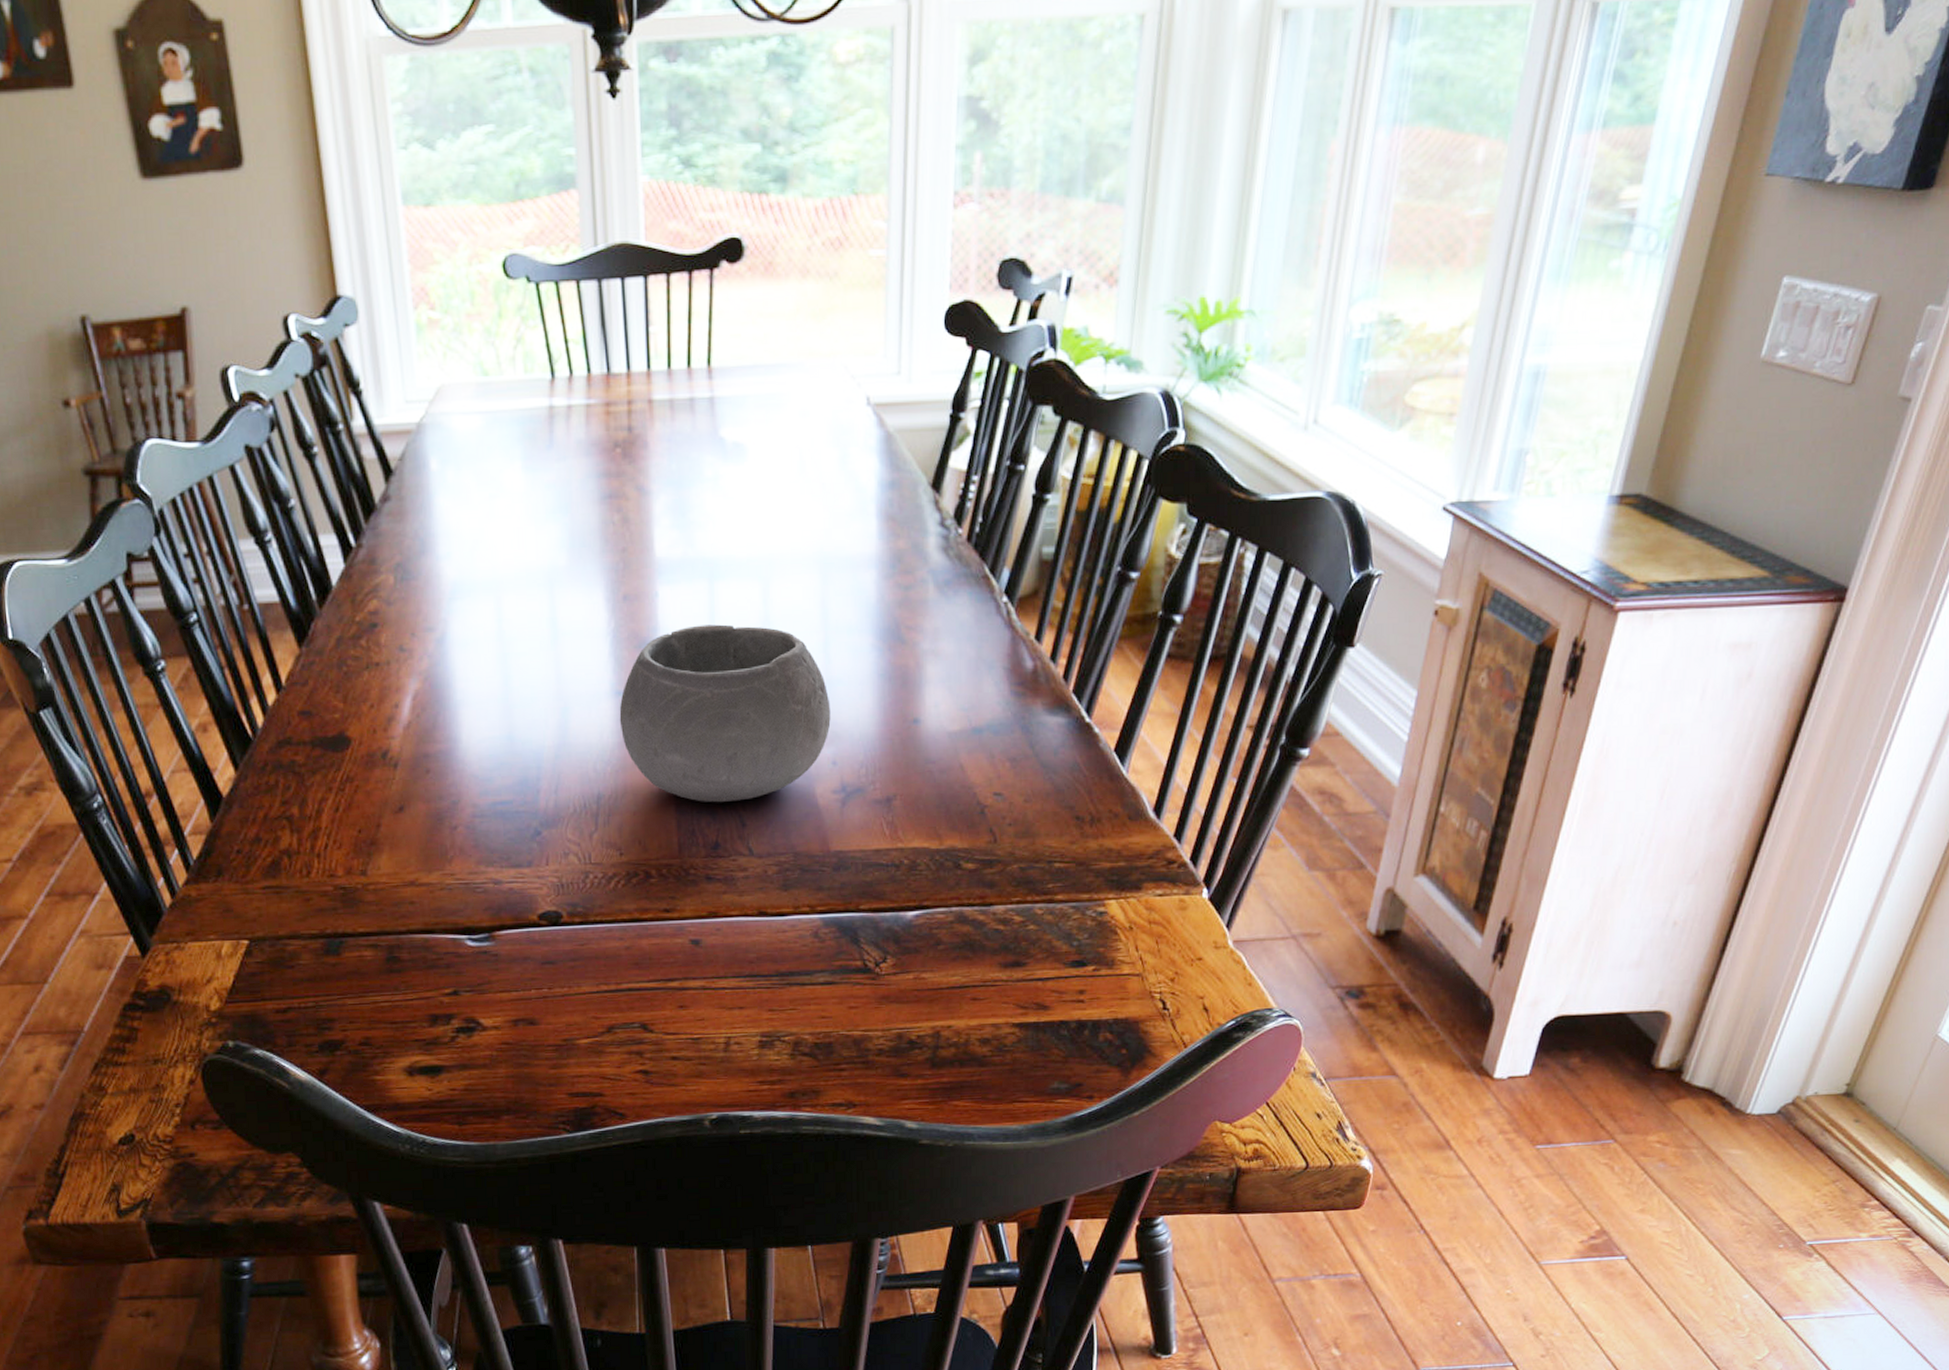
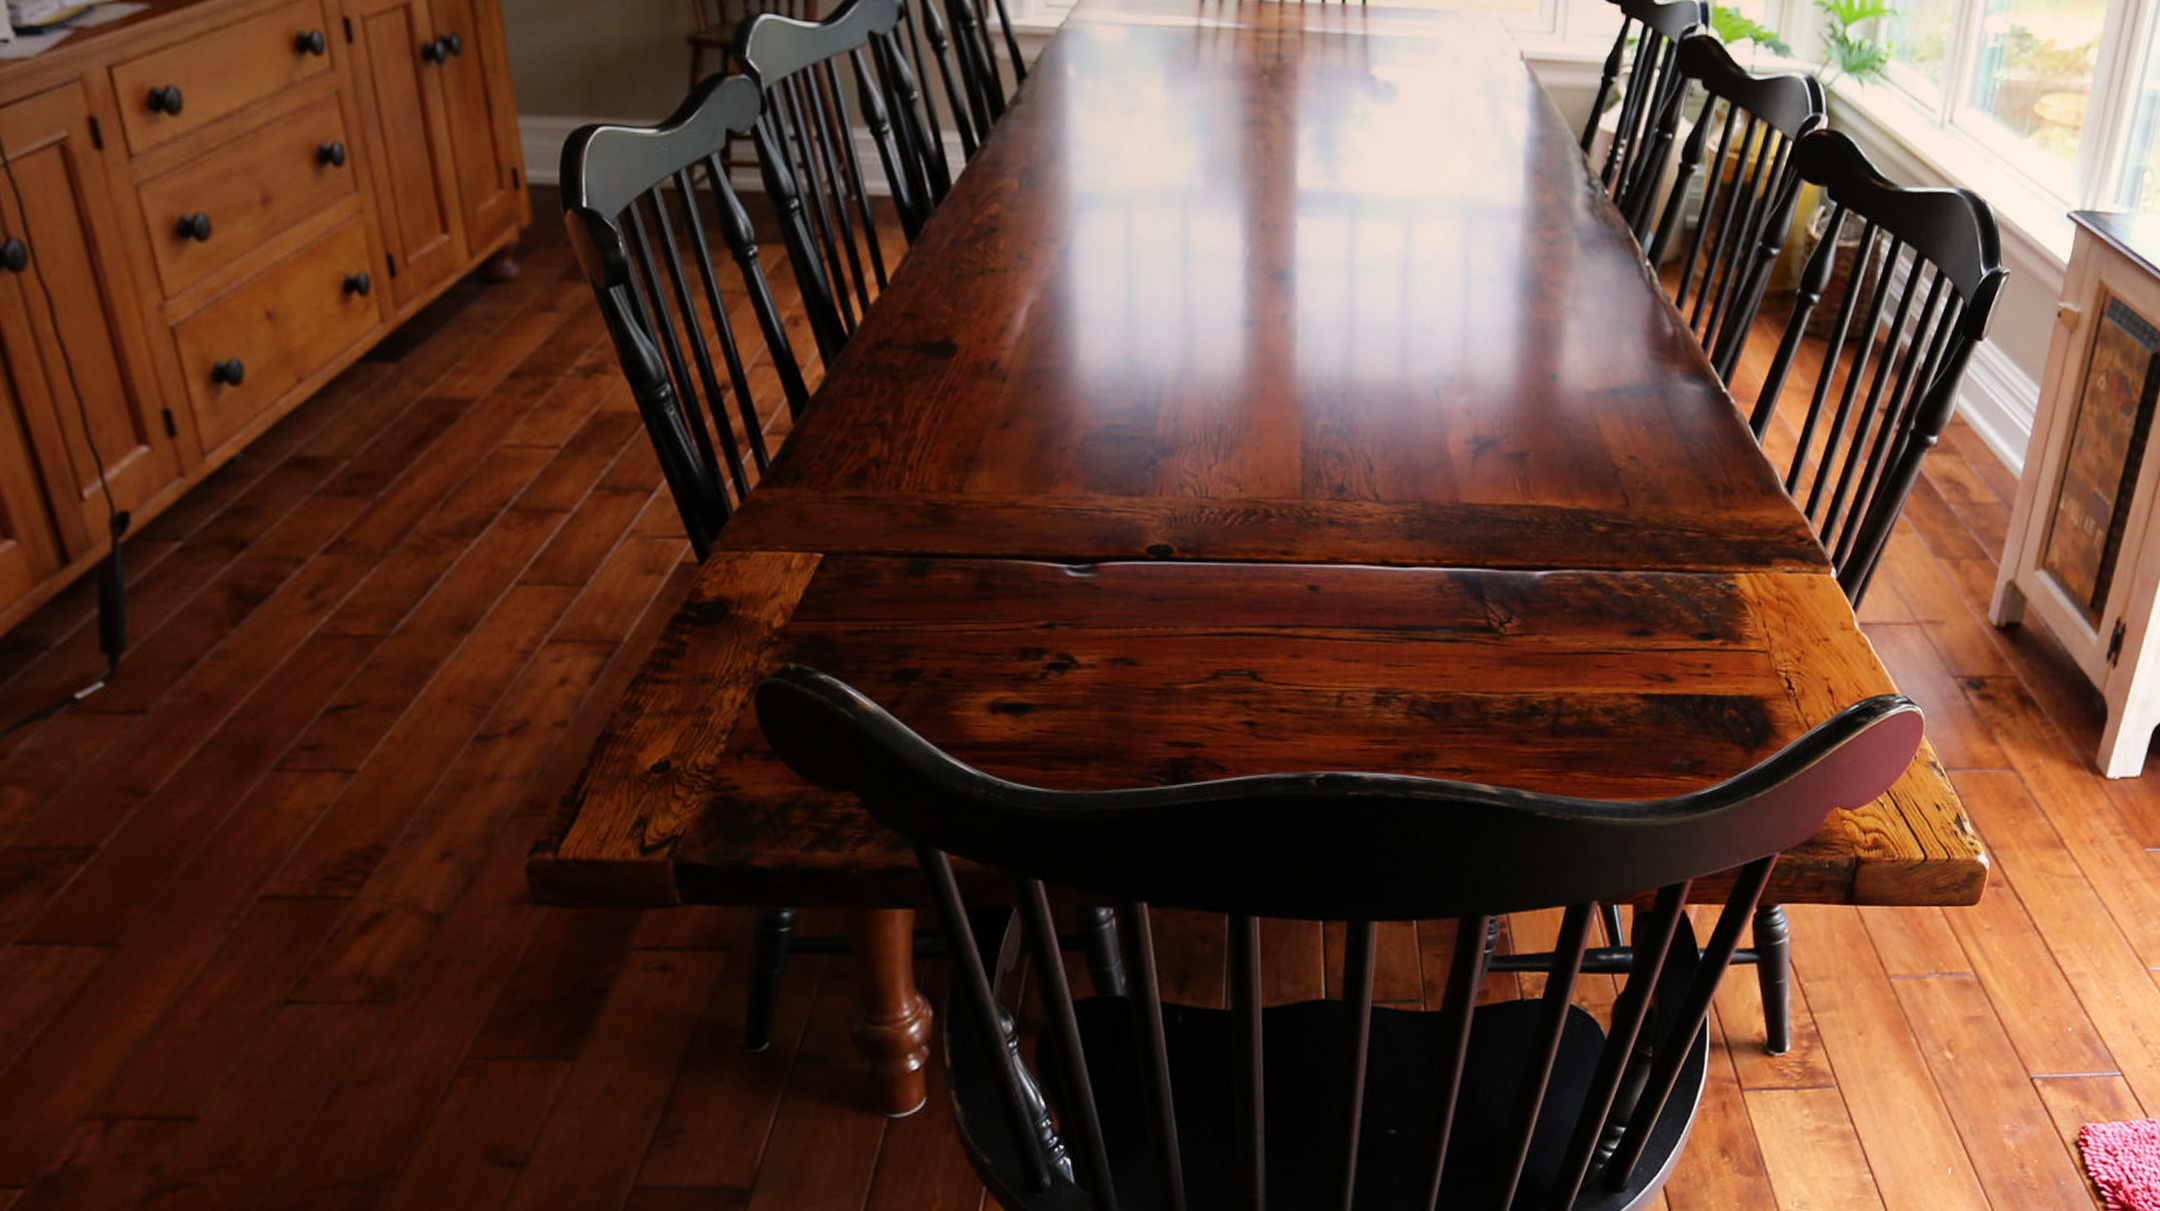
bowl: present [619,624,831,803] -> none [1248,260,1468,445]

